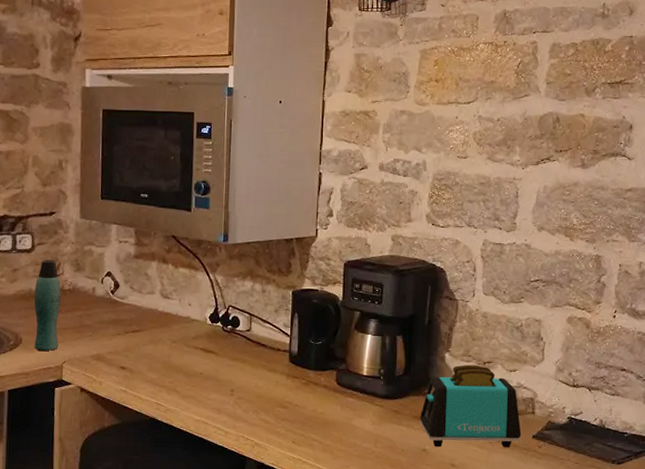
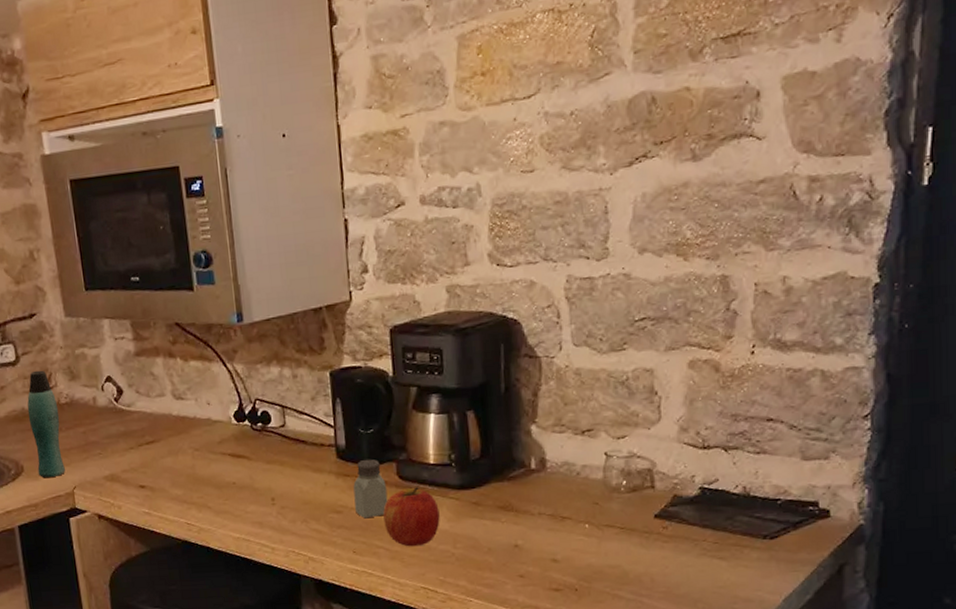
saltshaker: none [299,365,327,415] -> present [353,459,388,519]
apple: none [321,393,366,443] -> present [383,487,440,547]
toaster: present [419,364,522,448] -> none [506,435,640,541]

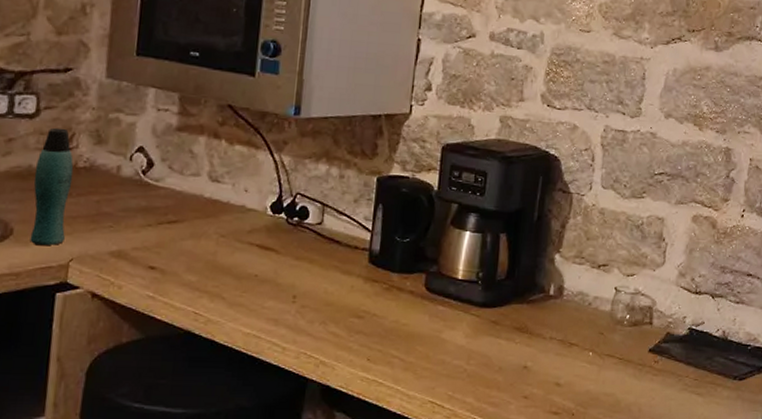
saltshaker: present [353,459,388,519] -> none [377,267,413,327]
apple: present [383,487,440,547] -> none [403,300,460,360]

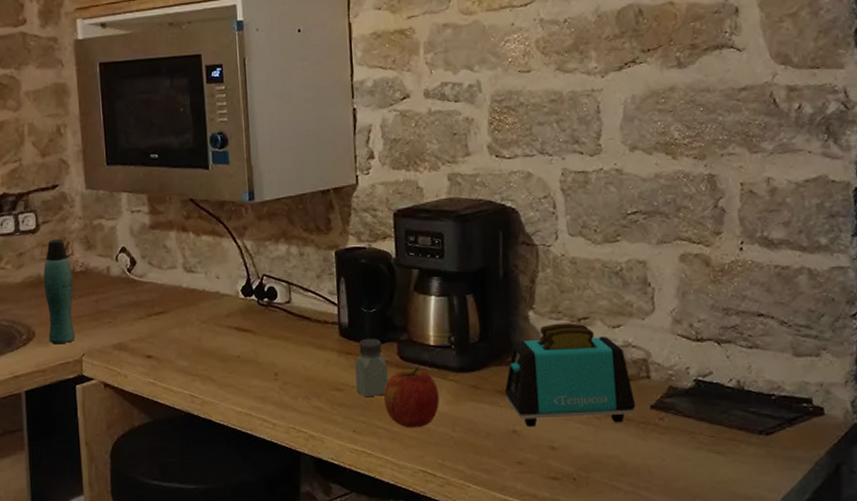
saltshaker: none [377,267,413,327] -> present [355,338,389,398]
apple: none [403,300,460,360] -> present [384,368,440,428]
toaster: none [521,267,637,364] -> present [504,322,636,428]

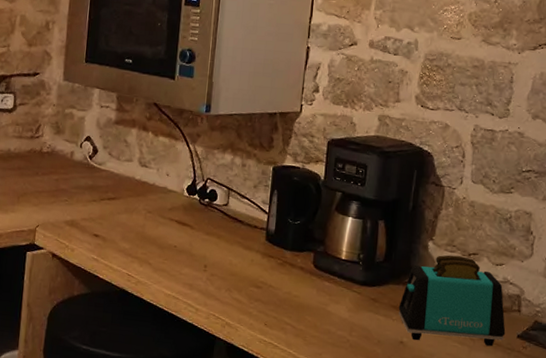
bottle: present [43,238,75,343] -> none [9,120,40,214]
saltshaker: present [355,338,389,398] -> none [273,245,303,297]
apple: present [384,368,440,428] -> none [295,277,343,329]

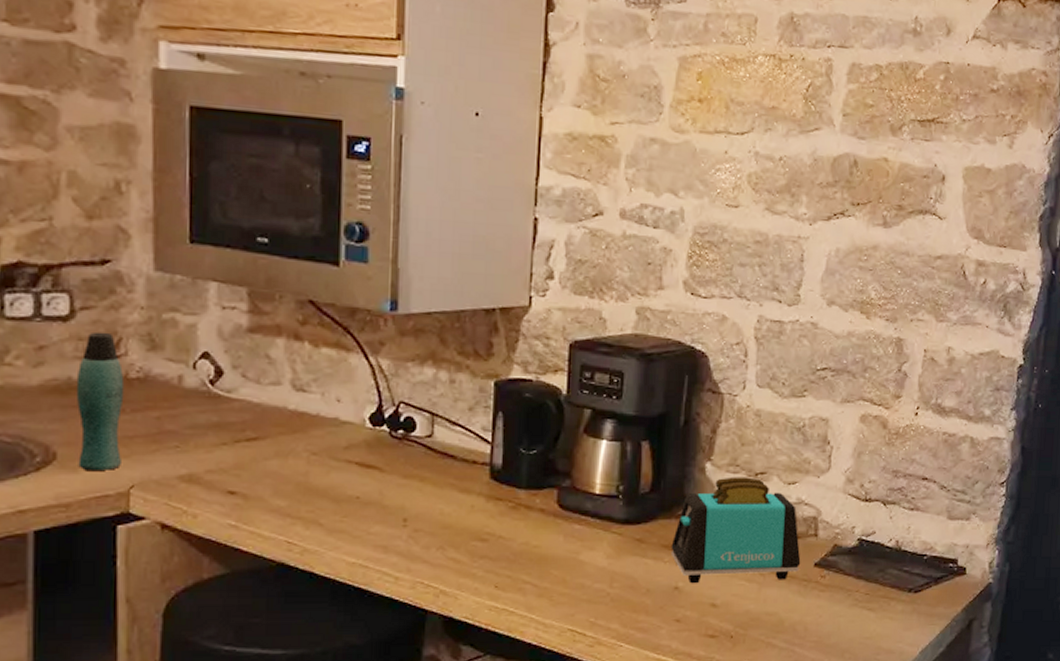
bottle: none [9,120,40,214] -> present [76,331,125,470]

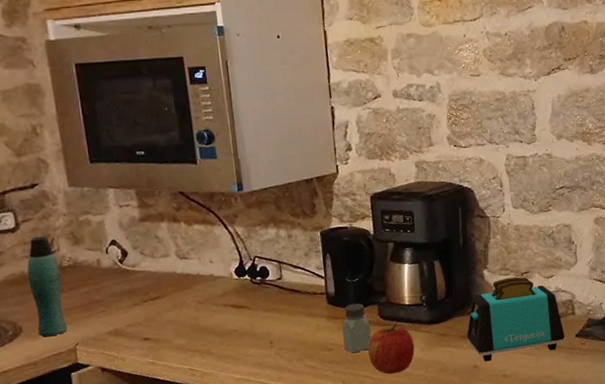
saltshaker: none [504,482,544,549] -> present [342,303,372,354]
apple: none [535,518,599,584] -> present [368,324,415,374]

